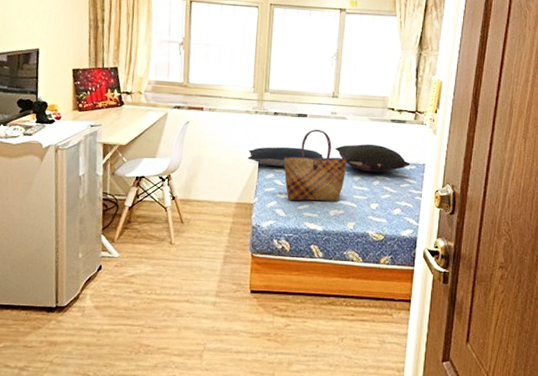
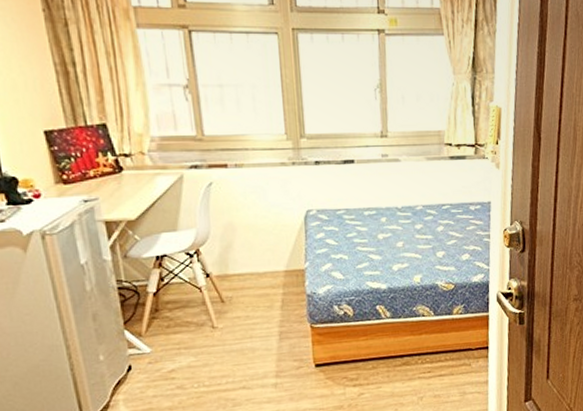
pillow: present [247,146,324,168] -> none [290,199,379,225]
tote bag: present [283,129,347,202] -> none [333,175,406,261]
pillow: present [335,143,411,173] -> none [390,186,475,219]

